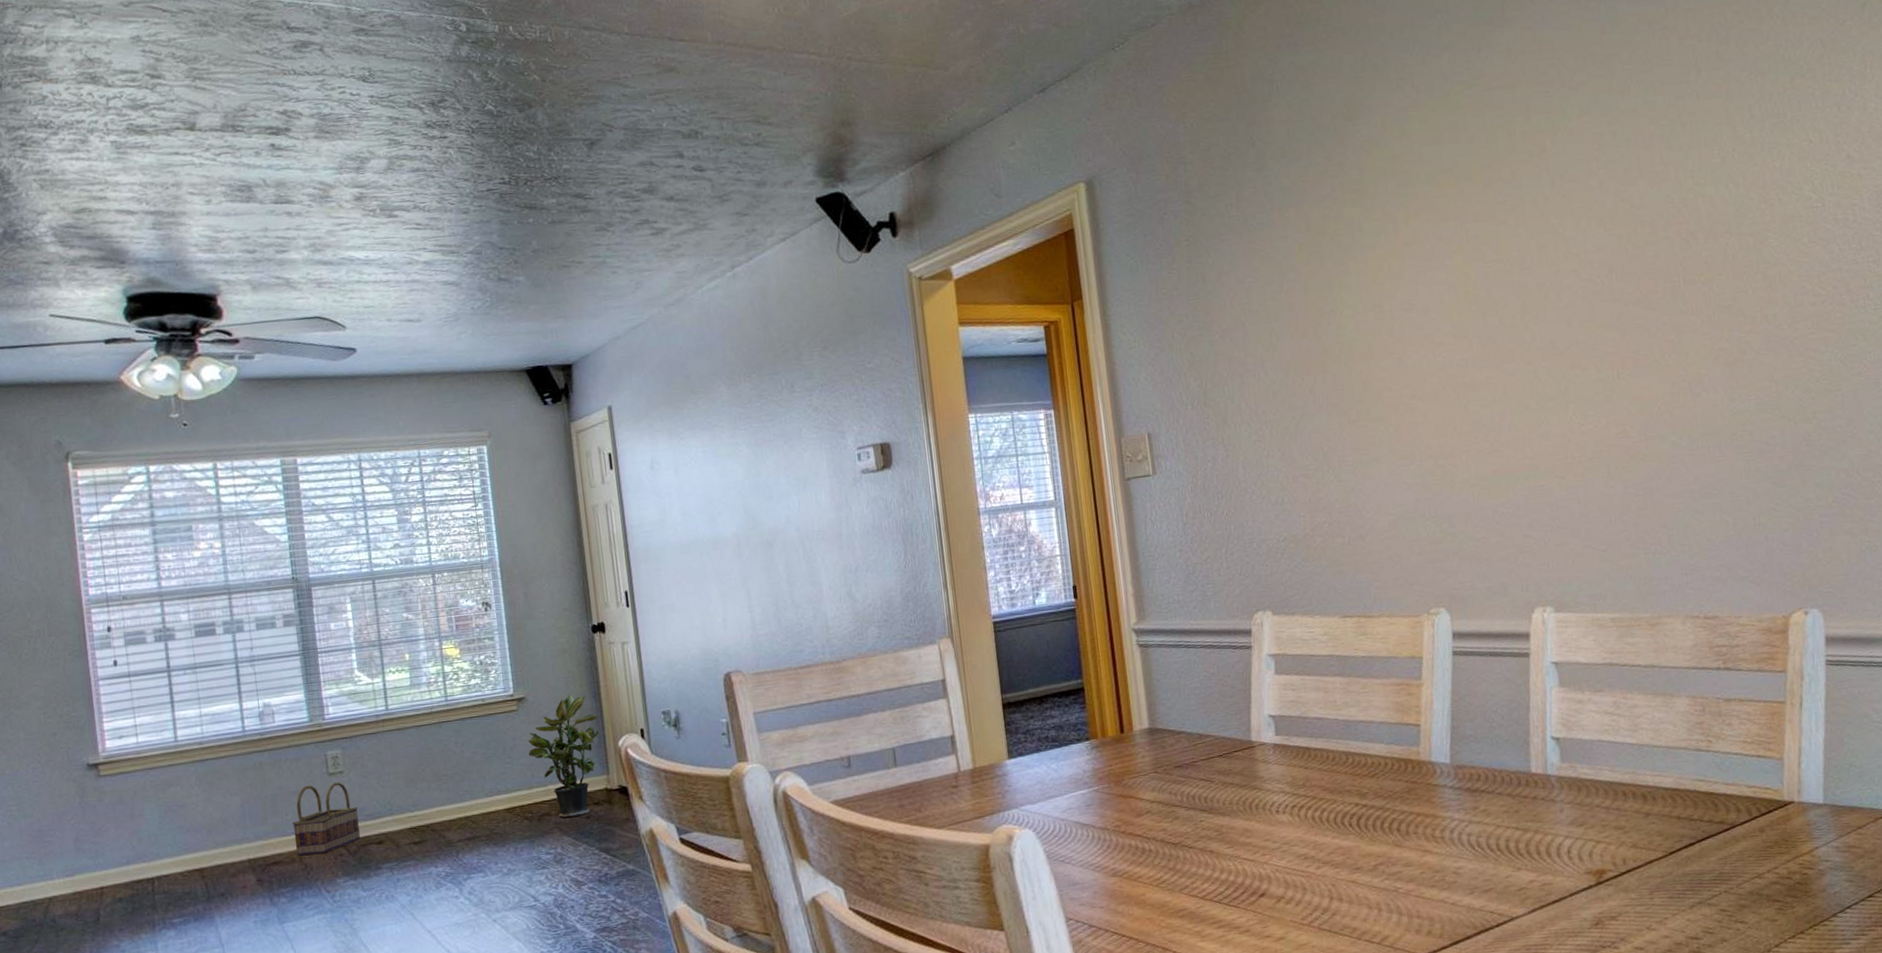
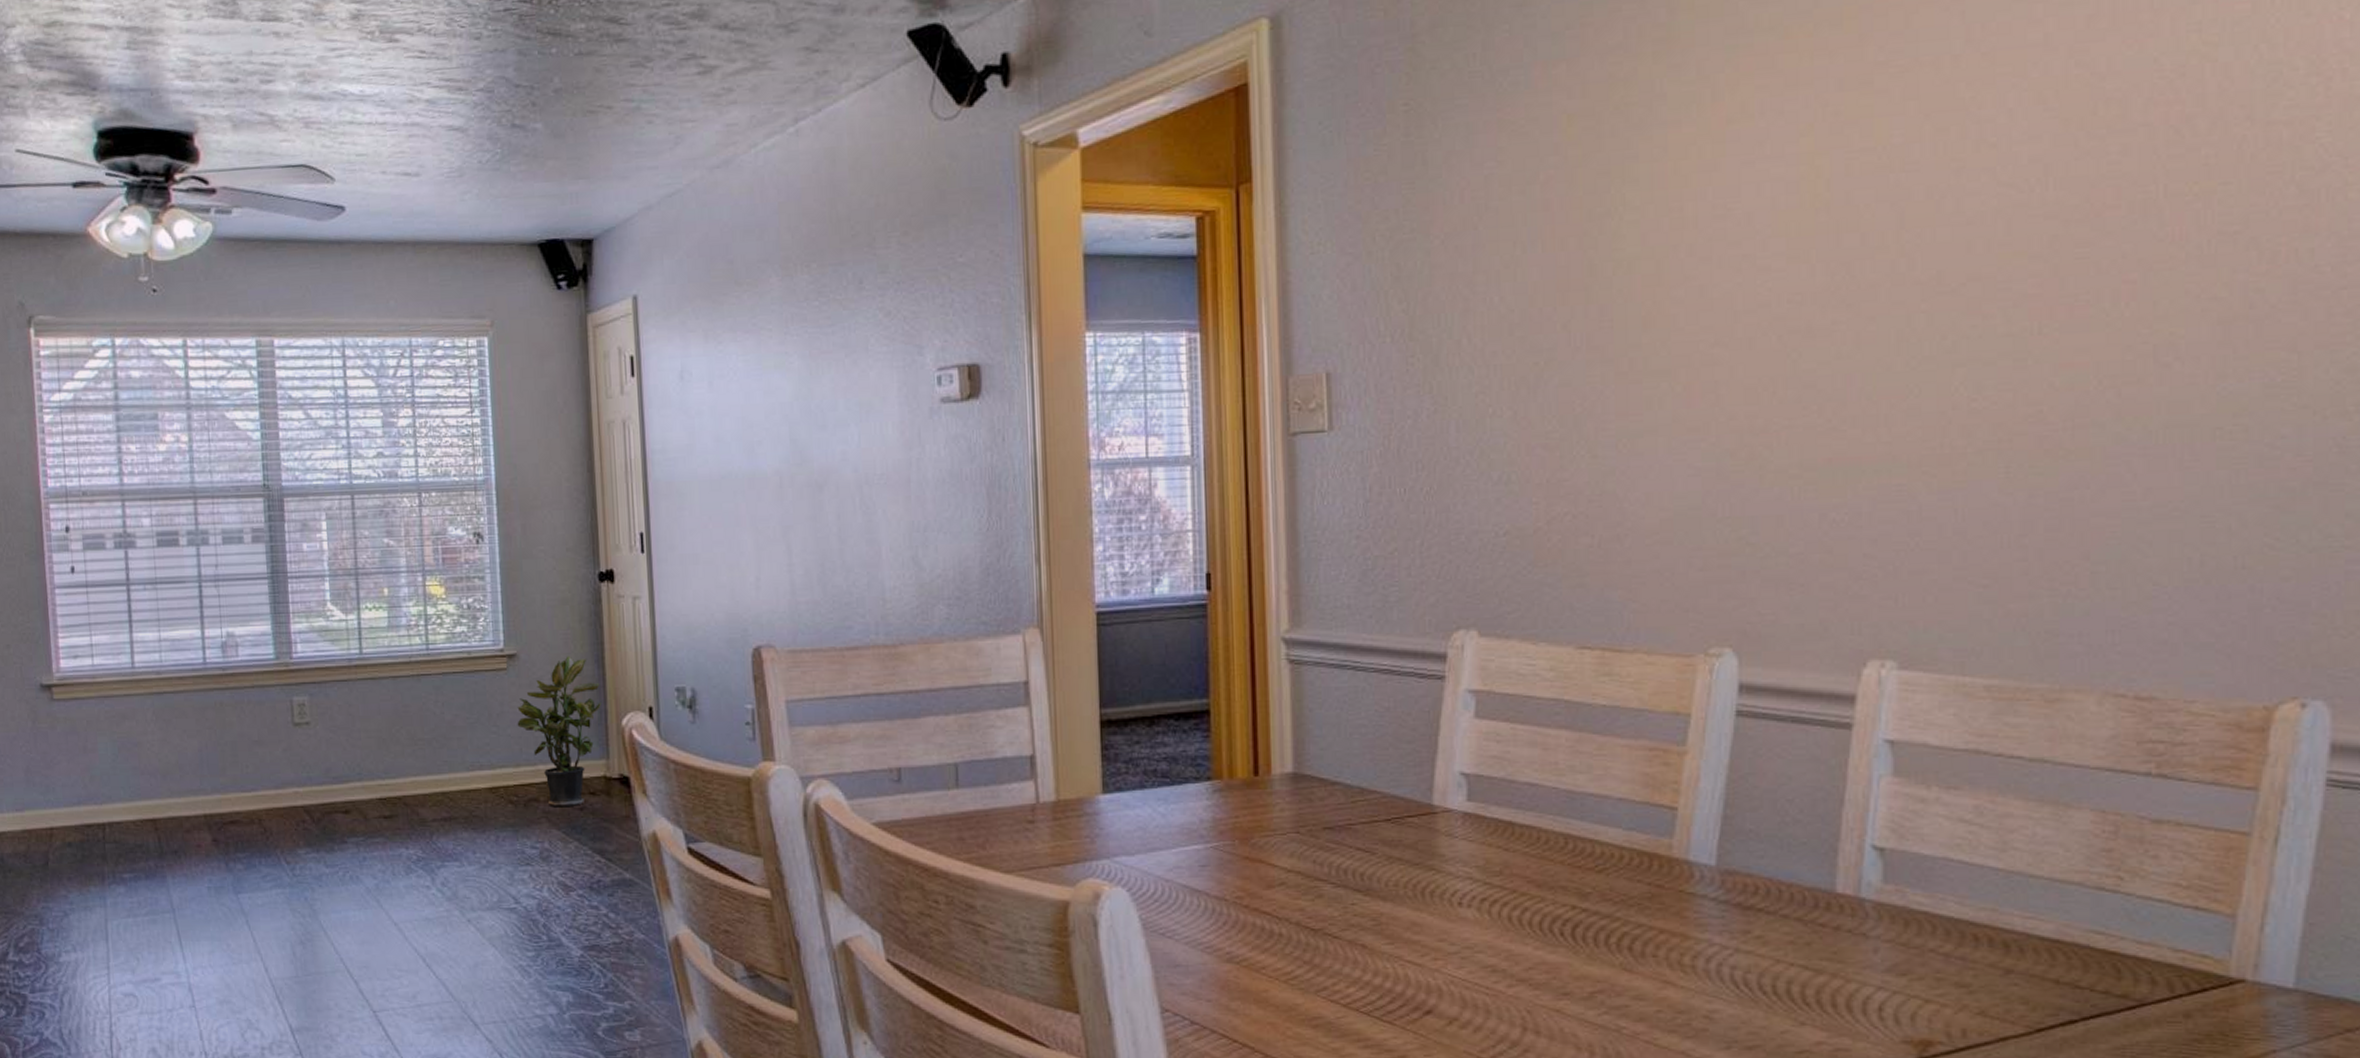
basket: present [292,782,360,856] -> none [253,734,325,818]

